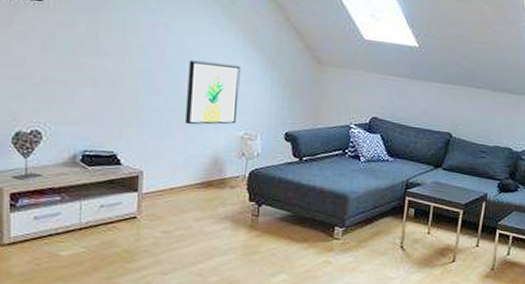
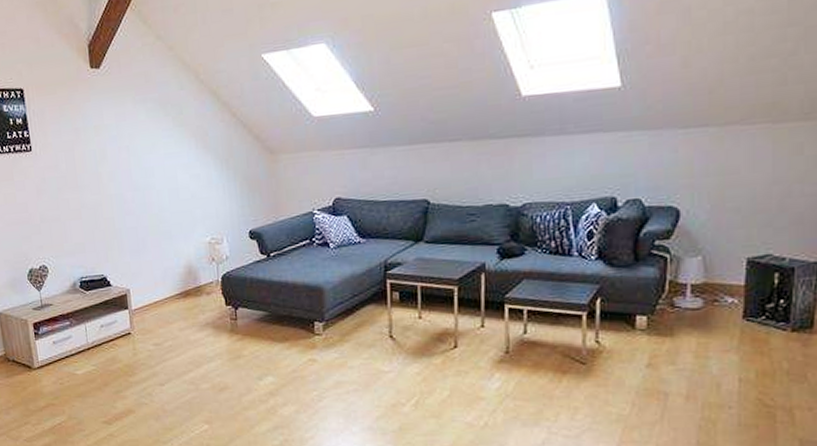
wall art: present [184,60,241,125] -> none [152,172,202,239]

